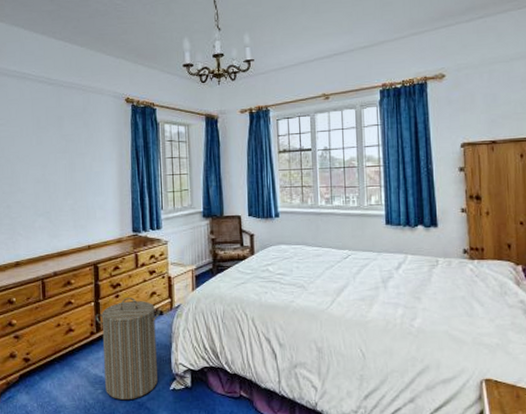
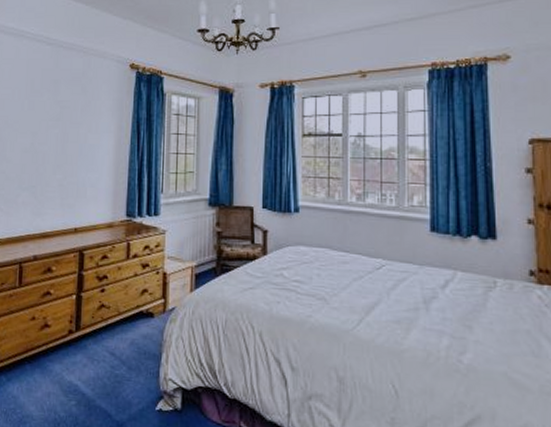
laundry hamper: present [95,296,161,399] -> none [76,292,152,417]

